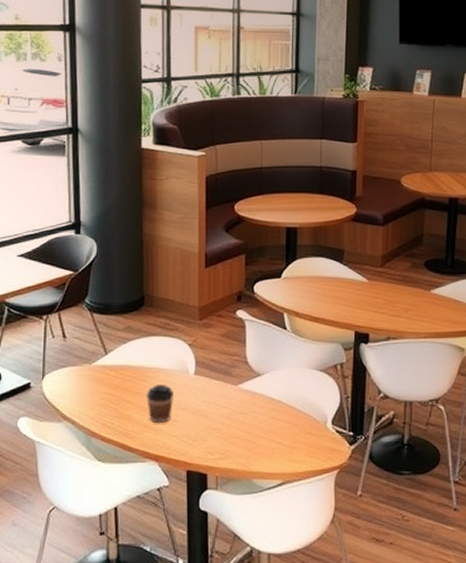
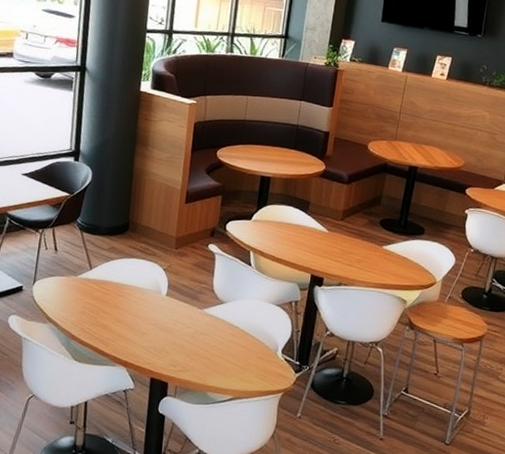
coffee cup: present [145,385,173,424] -> none [121,301,146,335]

